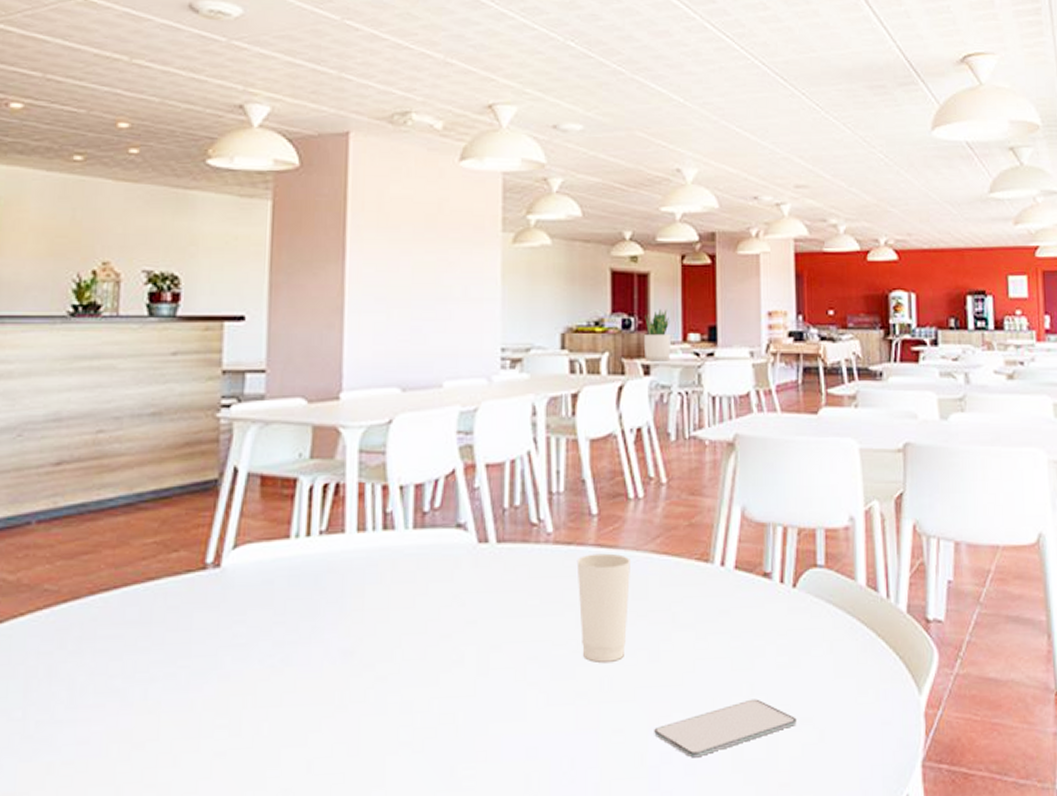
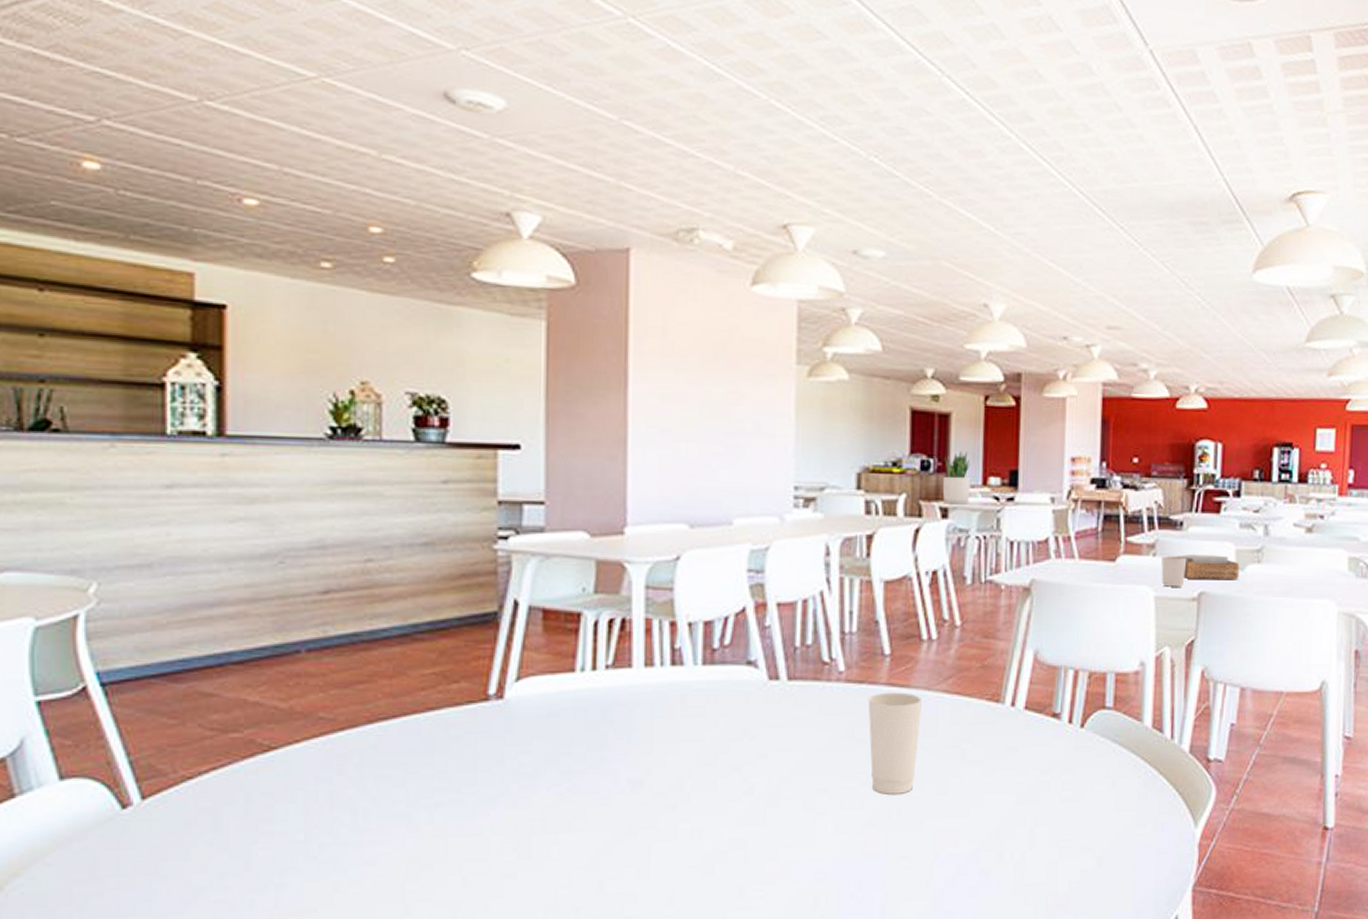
smartphone: present [654,699,797,758] -> none [939,829,1077,882]
cup: none [864,408,890,438] -> present [1161,557,1187,587]
napkin holder: none [870,404,944,431] -> present [1169,554,1240,580]

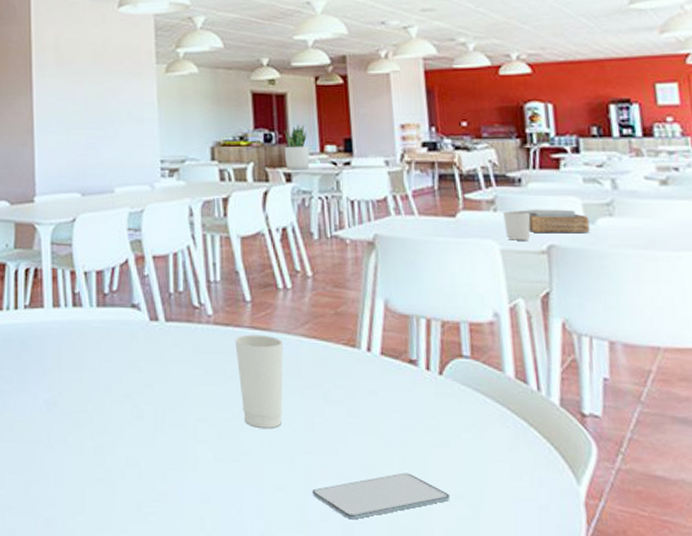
smartphone: none [939,829,1077,882] -> present [312,472,450,520]

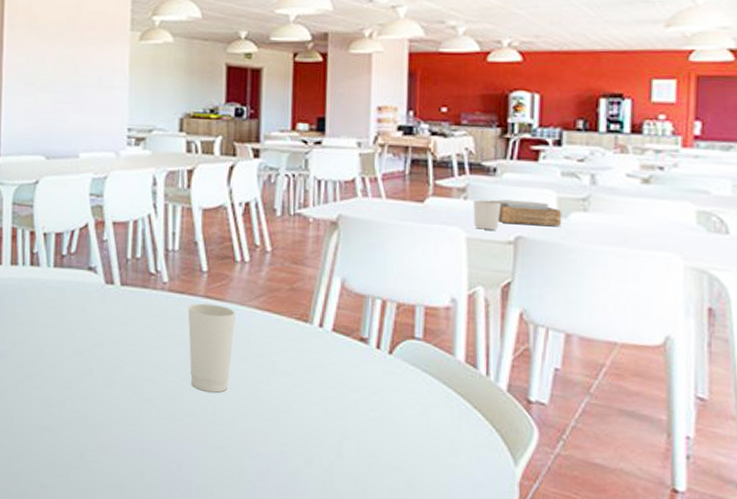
planter: present [284,124,310,170] -> none [254,100,281,147]
smartphone: present [312,472,450,520] -> none [251,442,386,482]

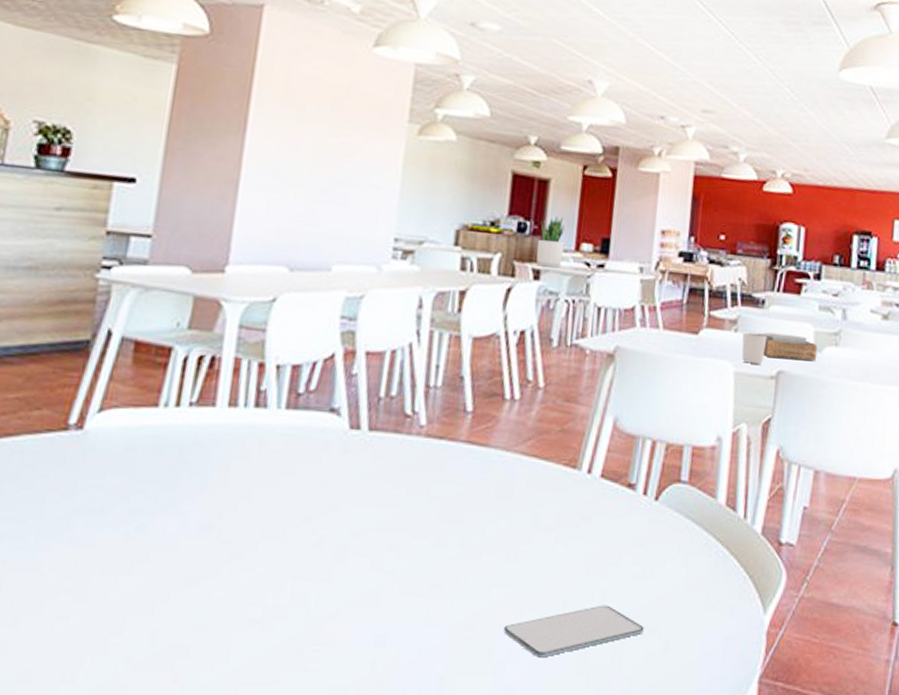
cup: present [188,303,235,393] -> none [442,450,500,558]
smartphone: none [251,442,386,482] -> present [504,605,644,658]
planter: none [254,100,281,147] -> present [536,216,566,268]

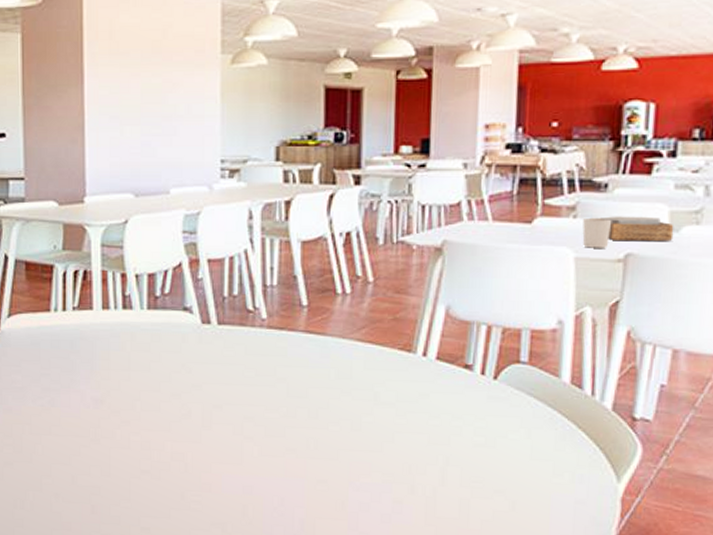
smartphone: present [504,605,644,658] -> none [354,469,489,510]
planter: present [536,216,566,268] -> none [355,122,383,172]

